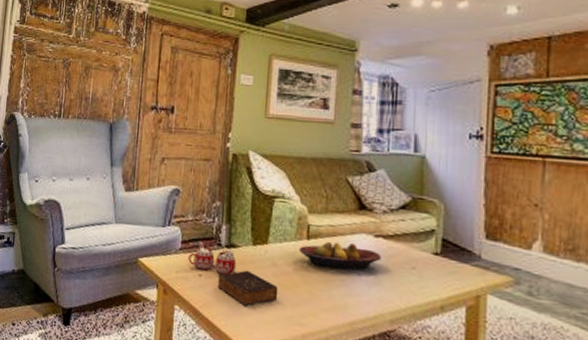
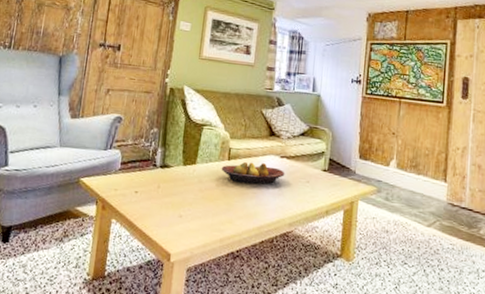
mug: present [188,242,237,275] -> none [126,163,169,192]
book: present [217,270,279,306] -> none [151,186,203,217]

